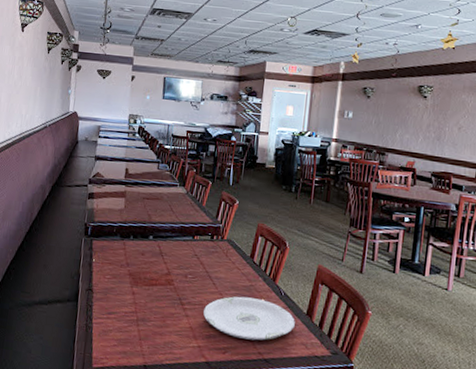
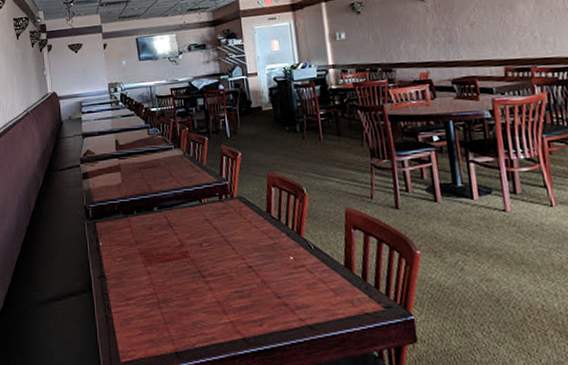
plate: present [203,296,295,341] -> none [228,257,334,306]

